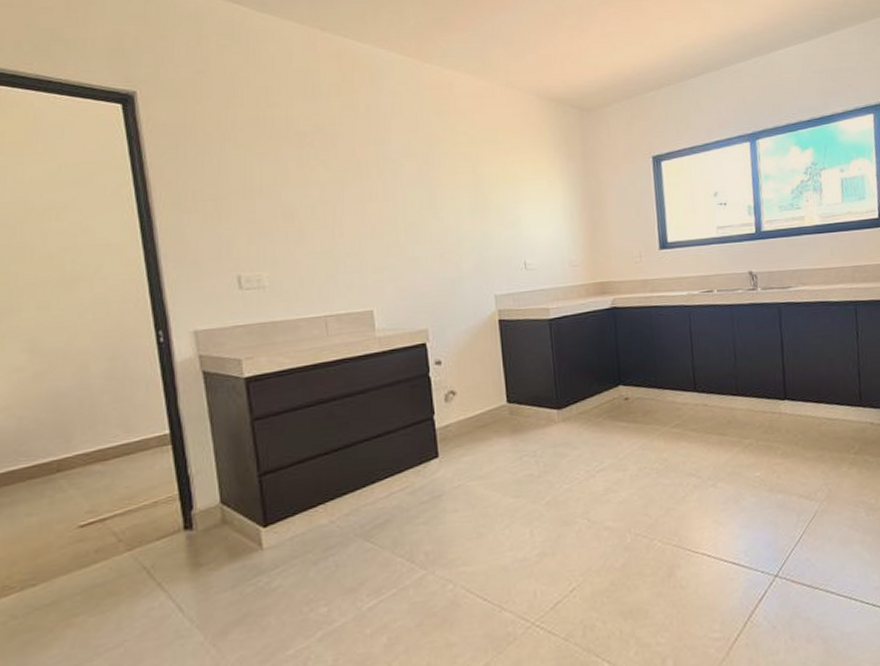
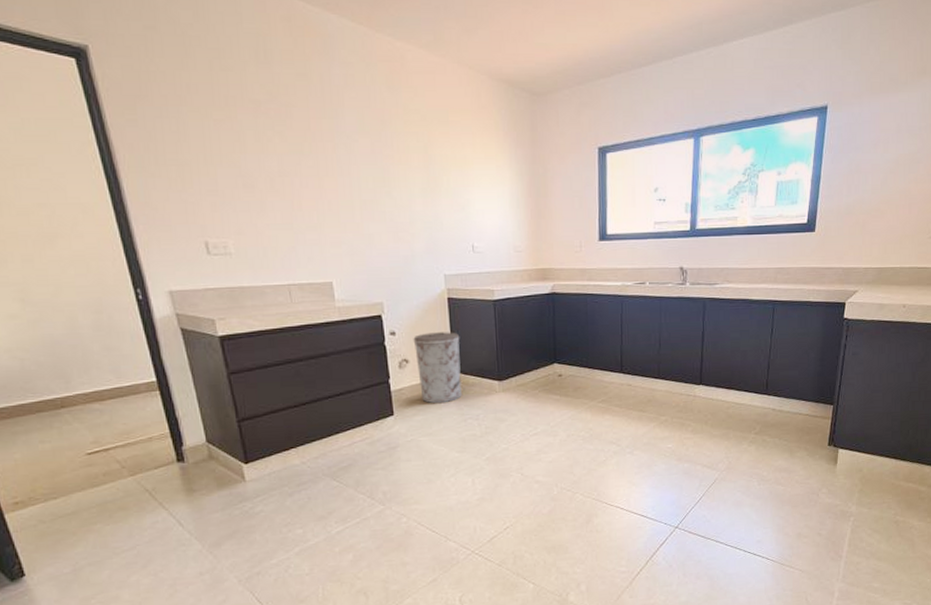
trash can: none [461,357,516,441] -> present [413,332,462,404]

